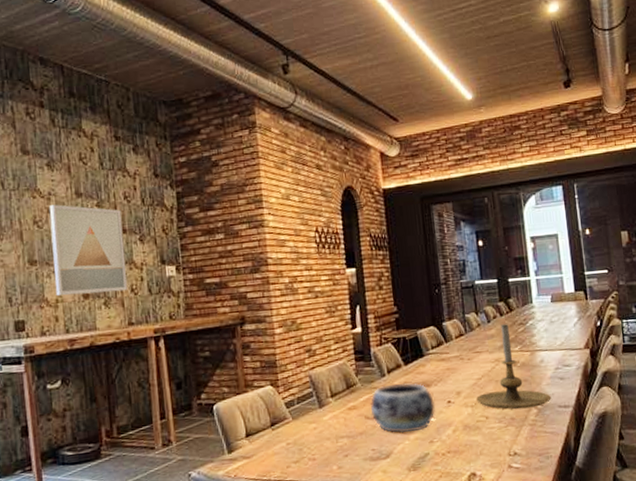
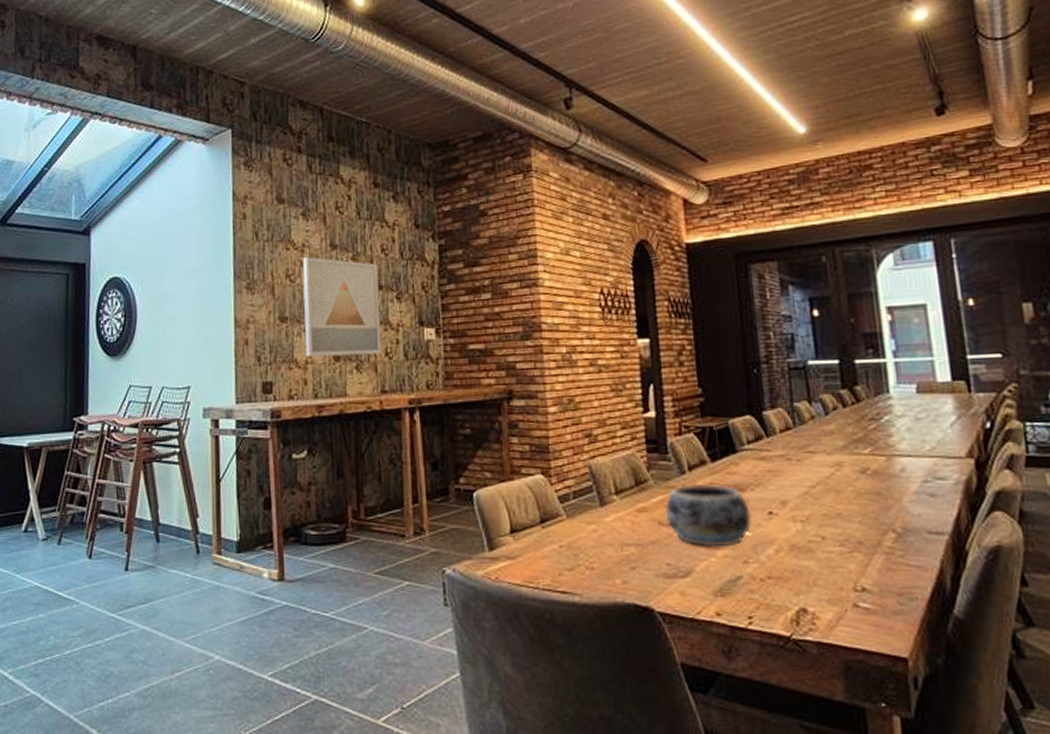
candle holder: present [476,324,551,410] -> none [808,418,917,531]

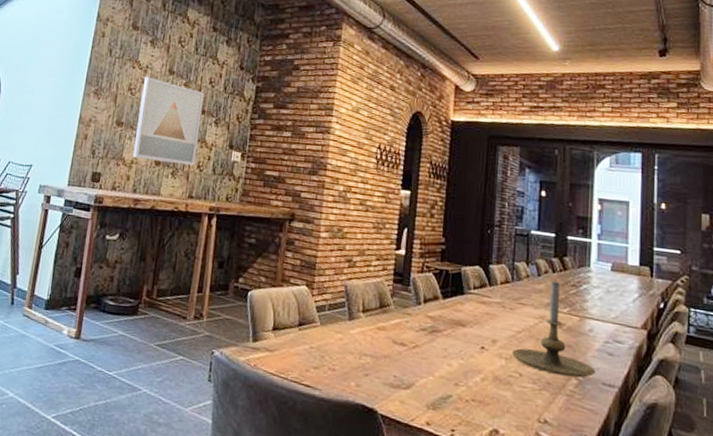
decorative bowl: present [664,483,753,548] -> none [399,313,468,369]
candle holder: none [808,418,917,531] -> present [512,281,596,378]

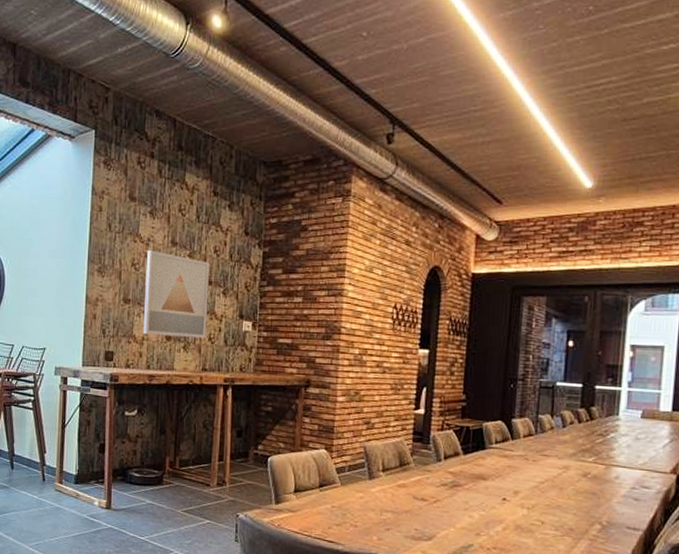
candle holder: present [512,281,596,378] -> none [534,432,620,523]

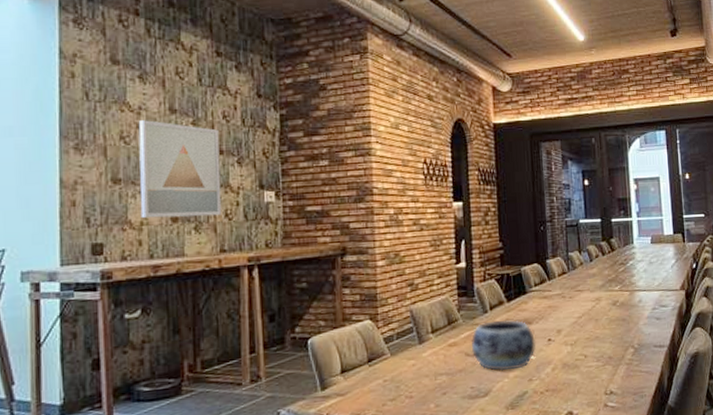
decorative bowl: none [419,470,489,521] -> present [470,319,536,372]

